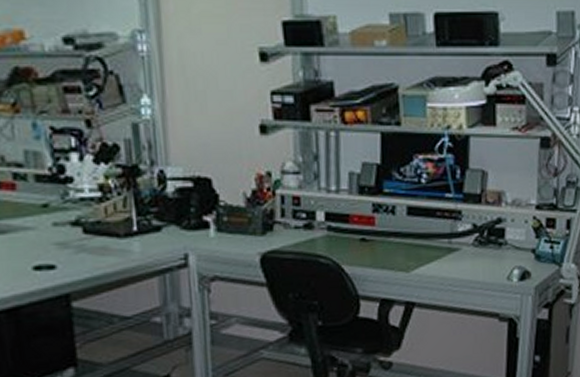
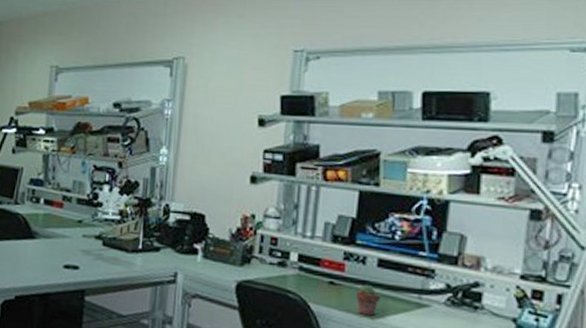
potted succulent: none [389,236,413,269] -> present [356,285,380,316]

